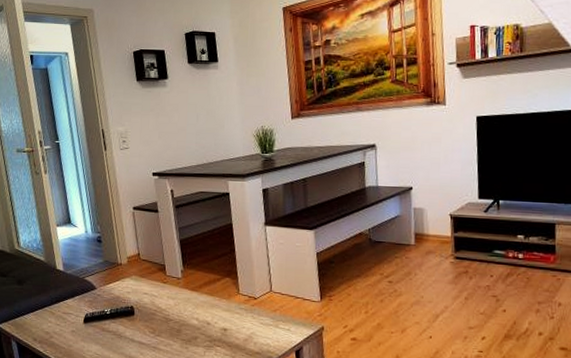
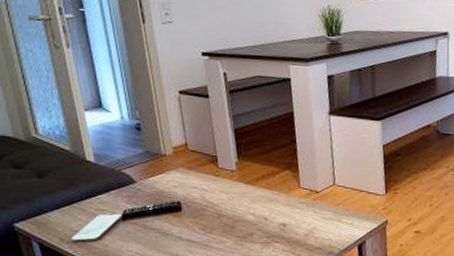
smartphone: none [42,316,85,343] -> present [71,213,123,243]

